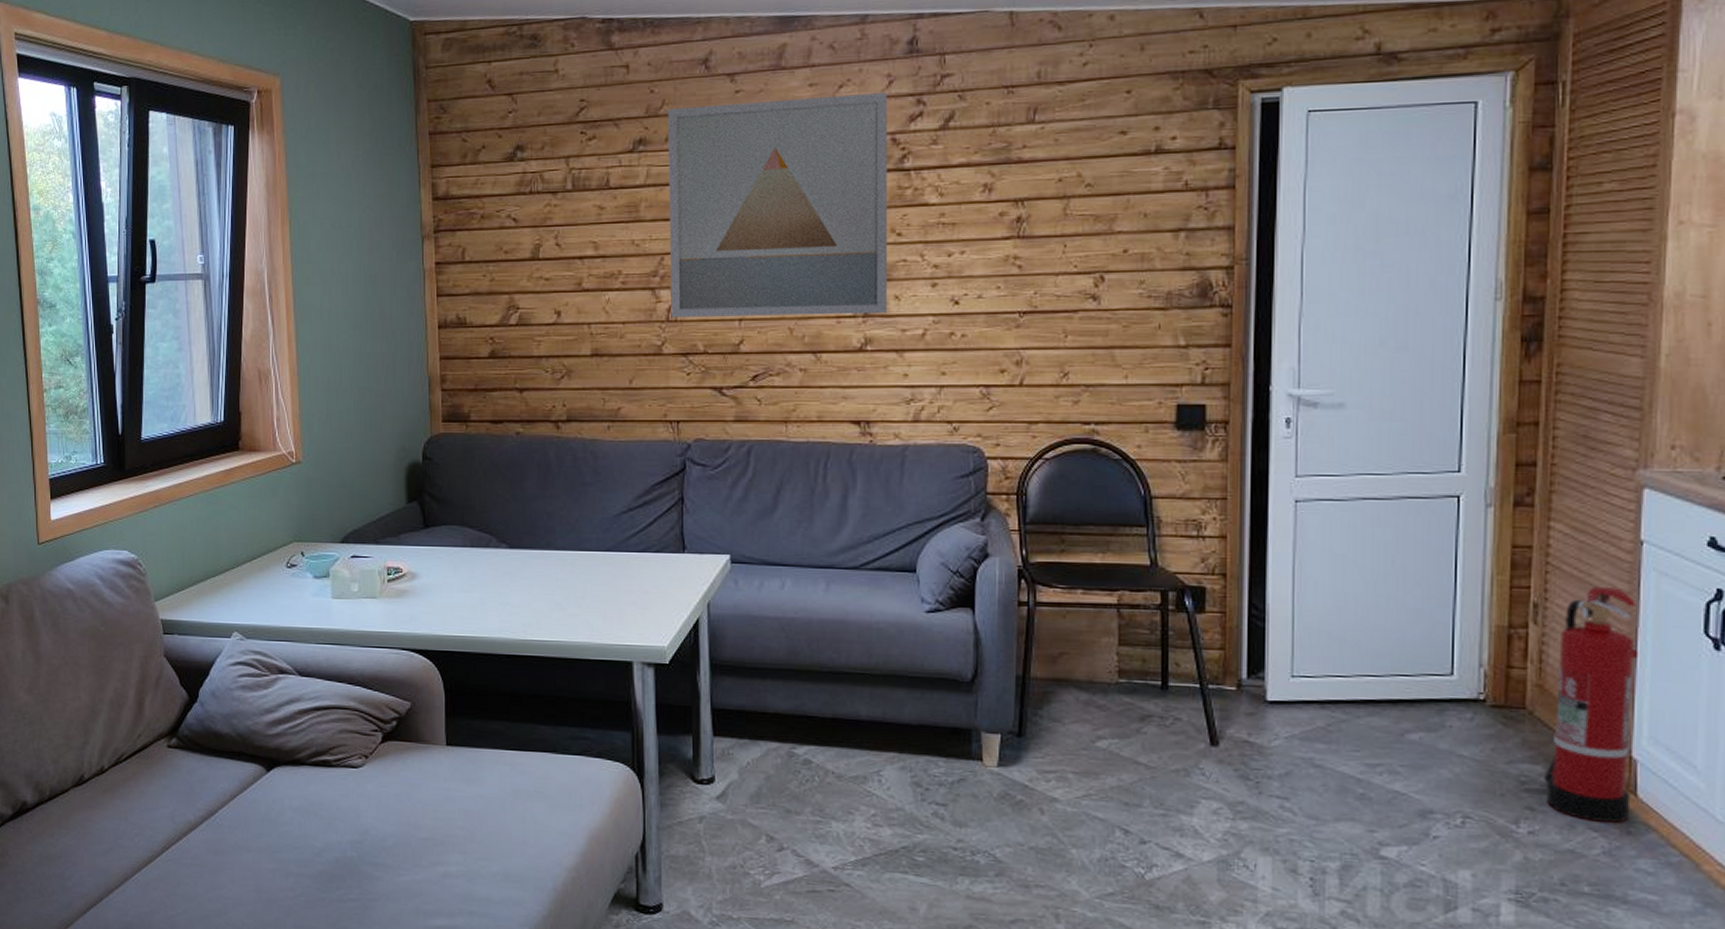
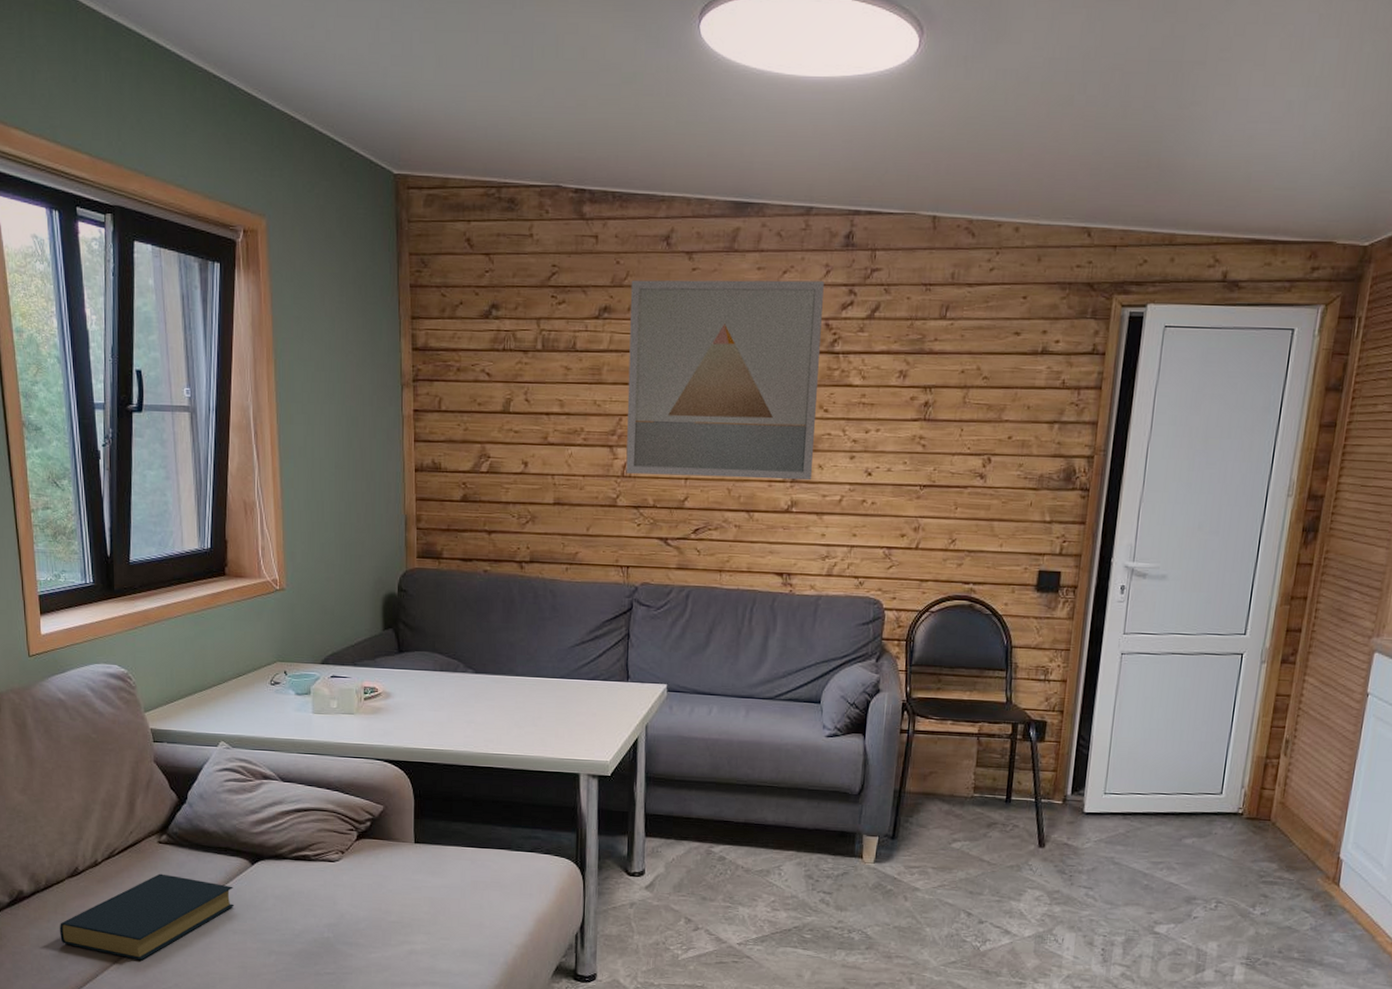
hardback book: none [63,782,249,882] -> present [59,873,235,961]
fire extinguisher: present [1544,587,1639,823] -> none [1276,728,1358,906]

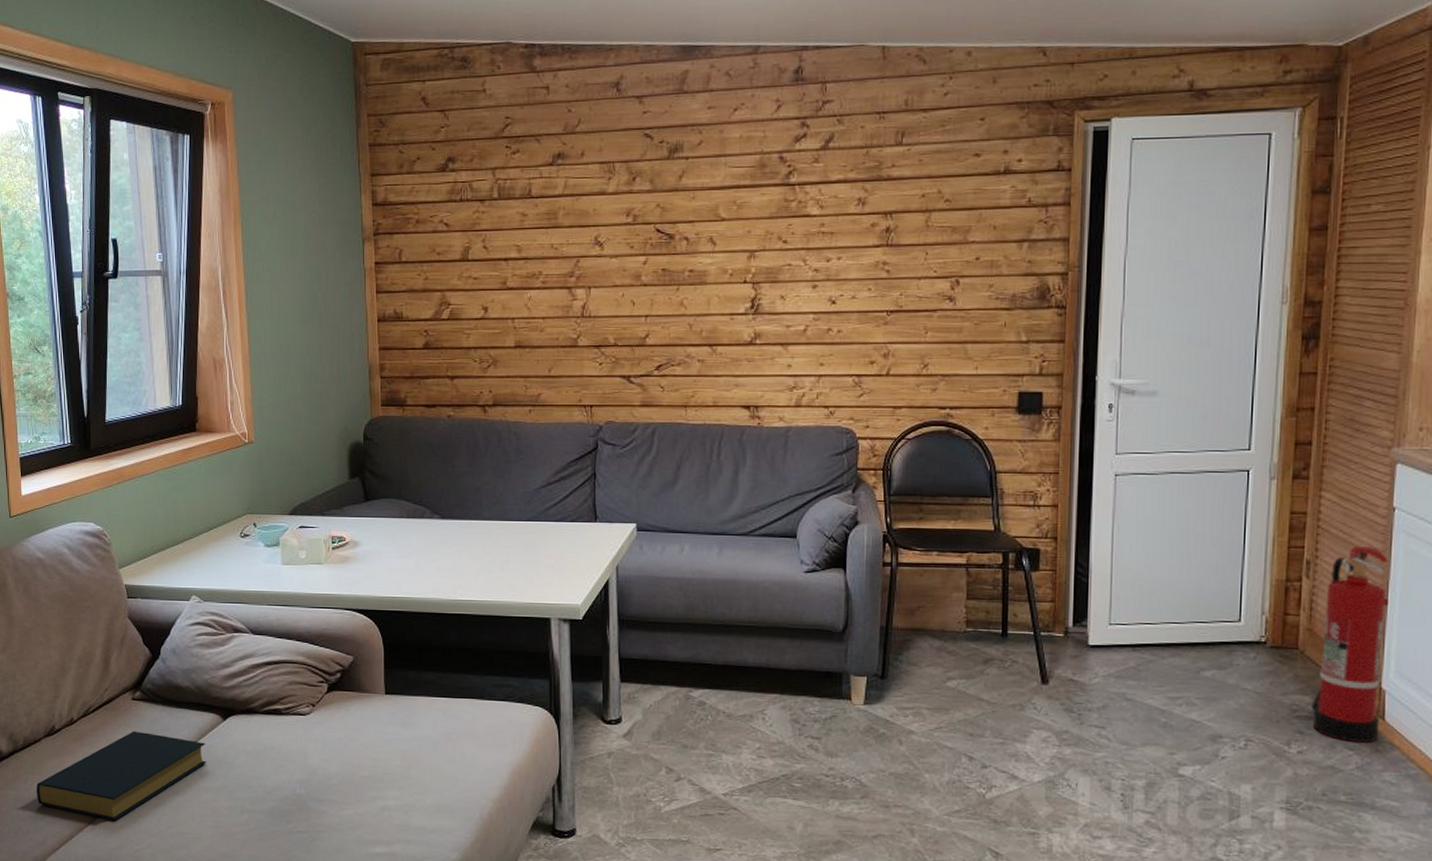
wall art: present [626,279,824,481] -> none [583,116,776,313]
fire extinguisher: none [1276,728,1358,906] -> present [1311,547,1390,743]

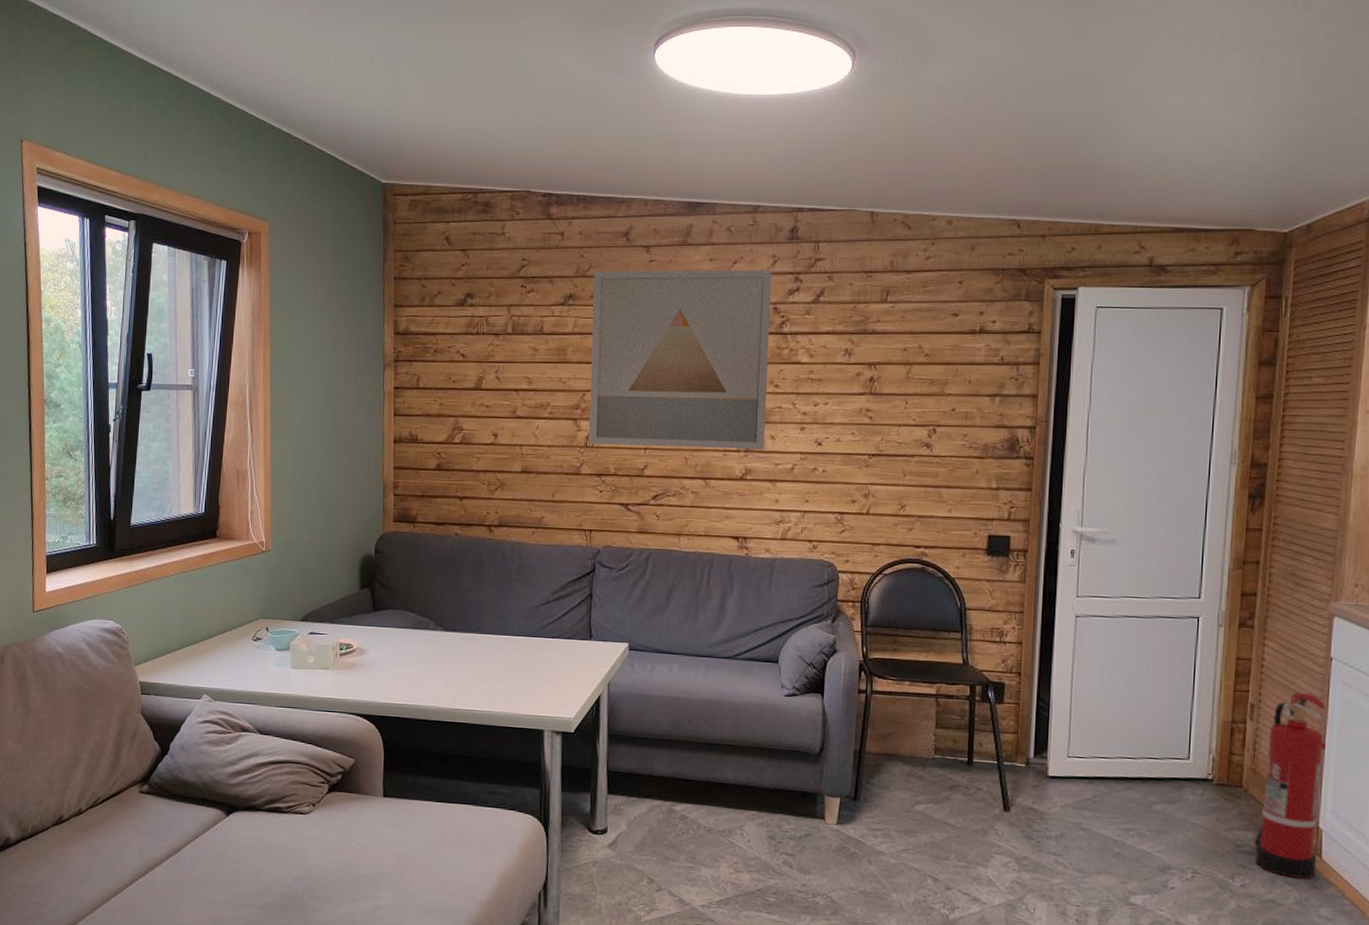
hardback book: present [36,731,207,821] -> none [40,823,208,910]
wall art: none [583,116,776,313] -> present [589,269,772,450]

